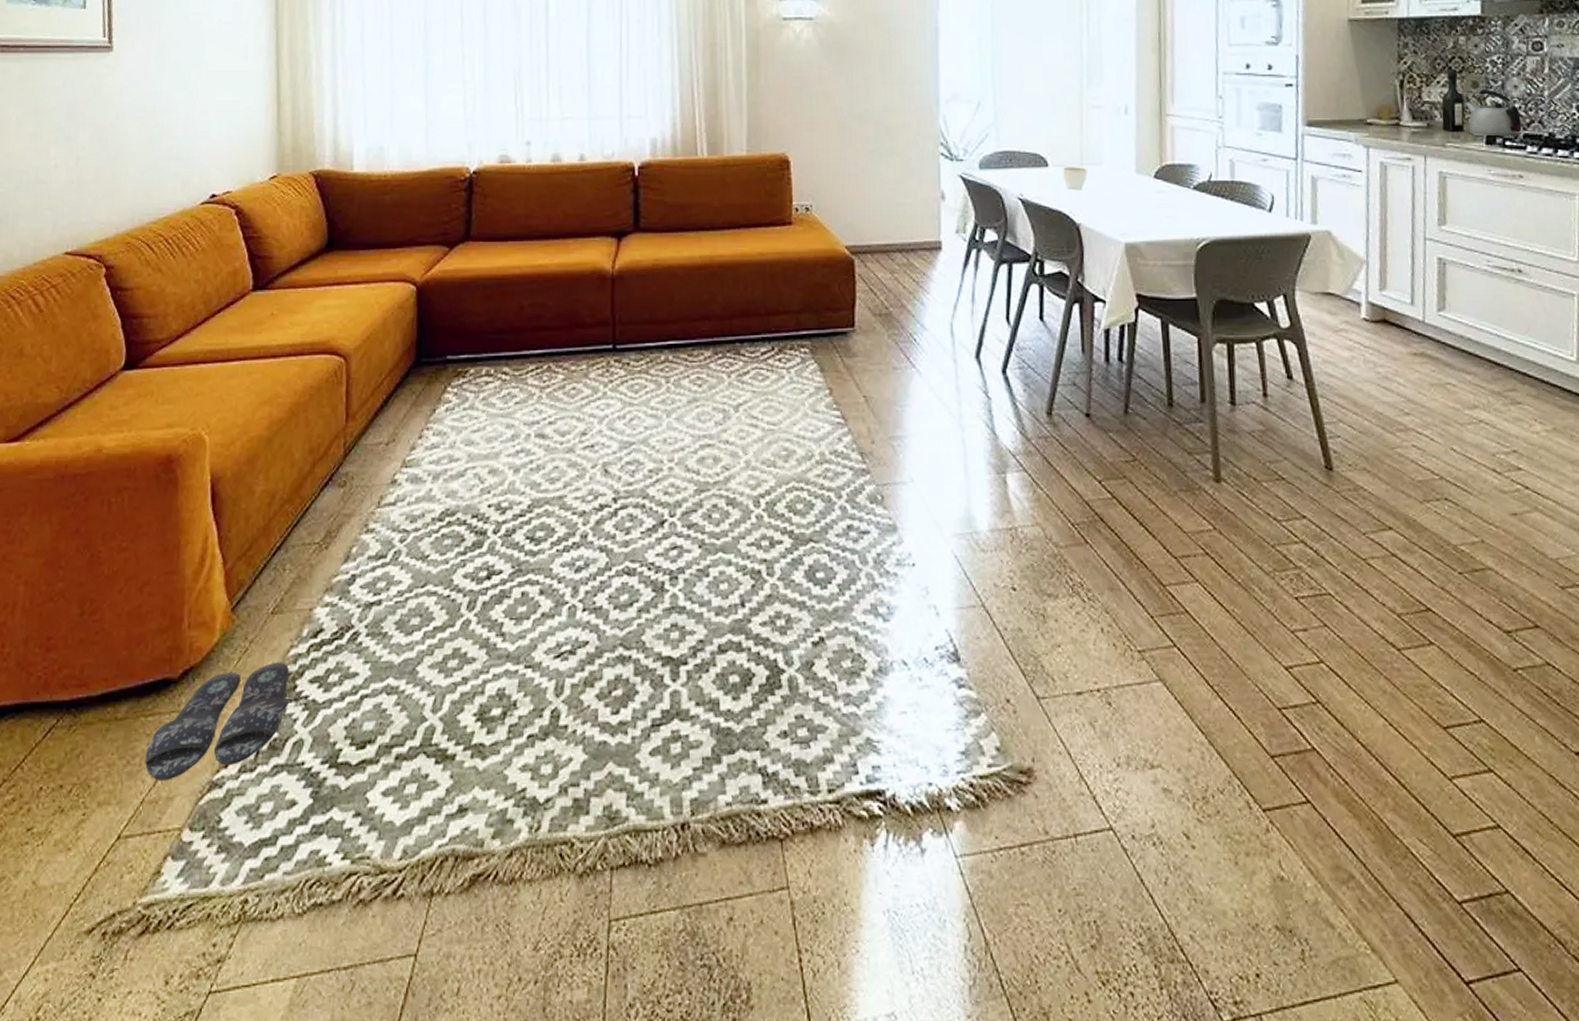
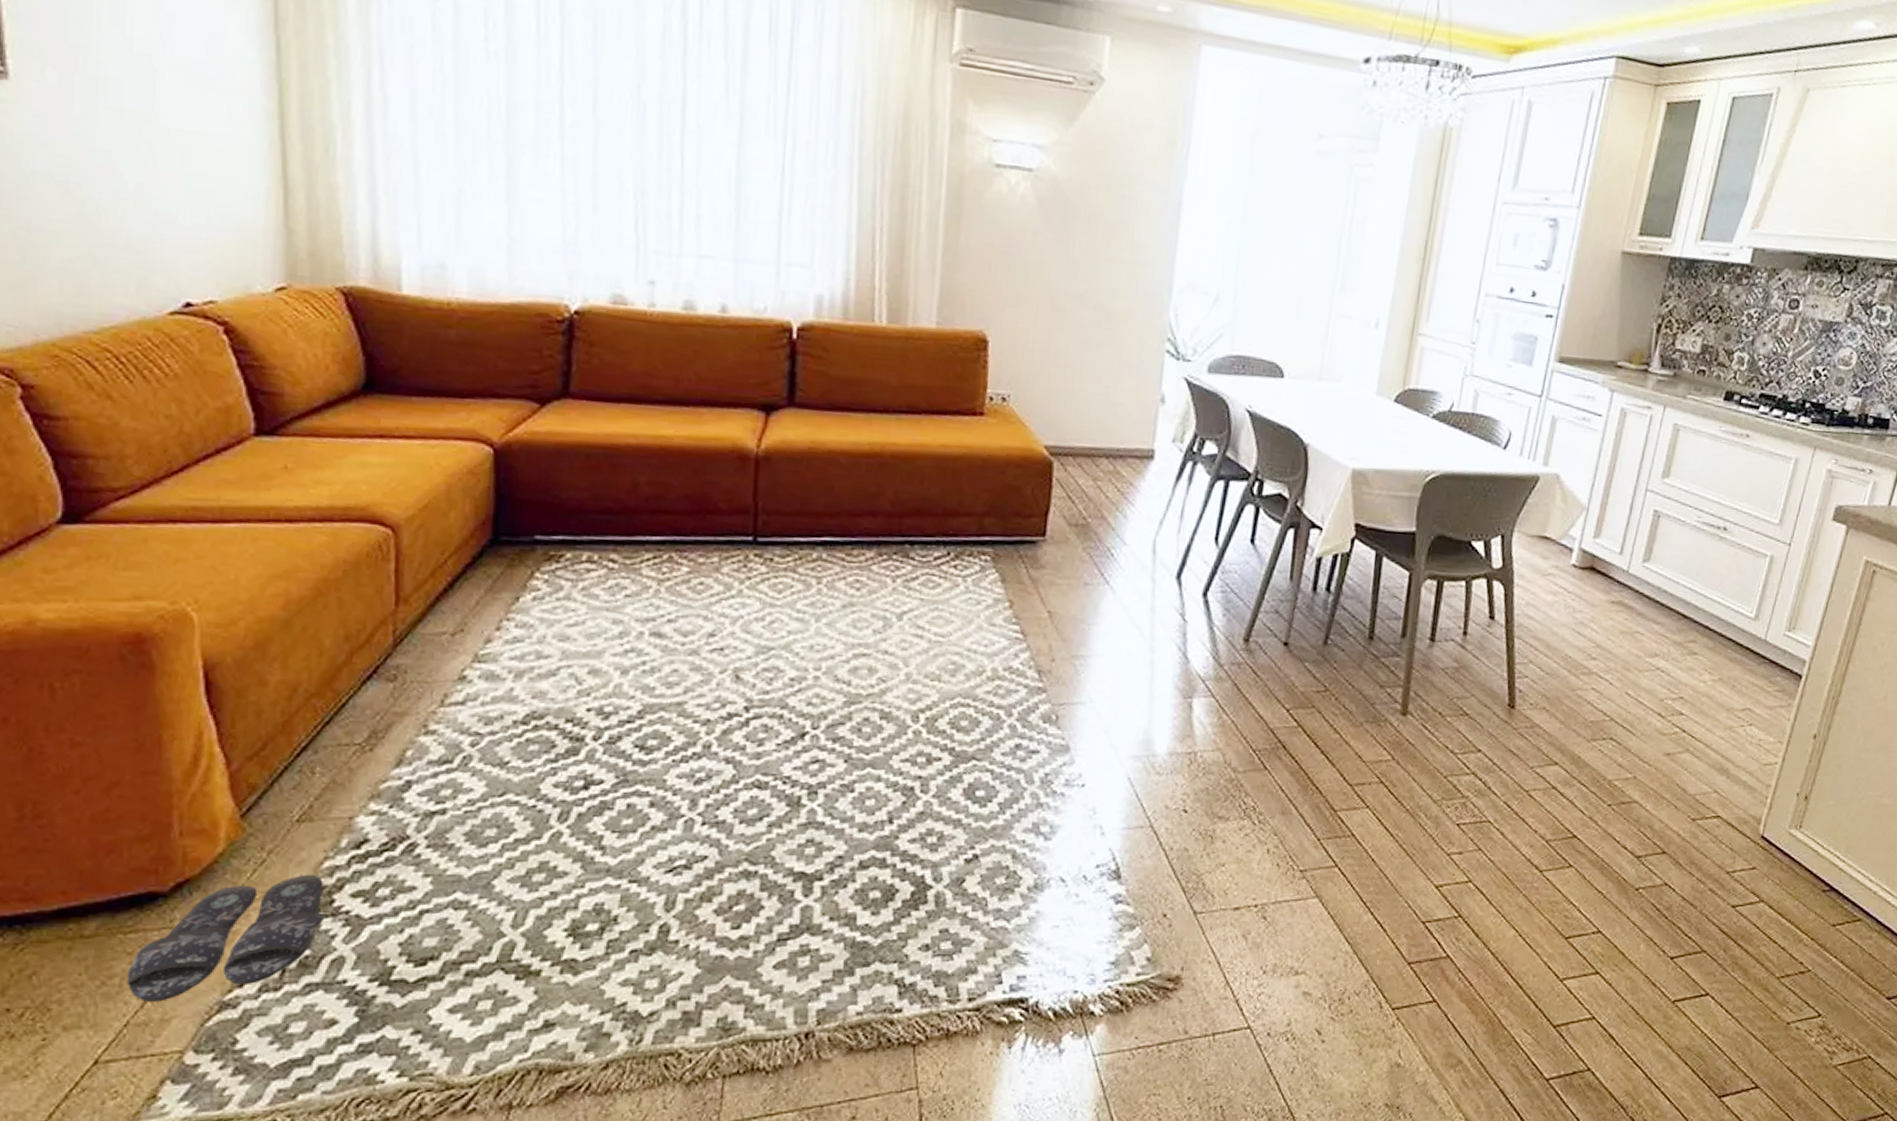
cup: present [1062,167,1088,191] -> none [1298,380,1325,408]
bottle: present [1441,69,1465,132] -> none [1687,318,1715,385]
kettle: present [1464,90,1522,137] -> none [1709,343,1762,396]

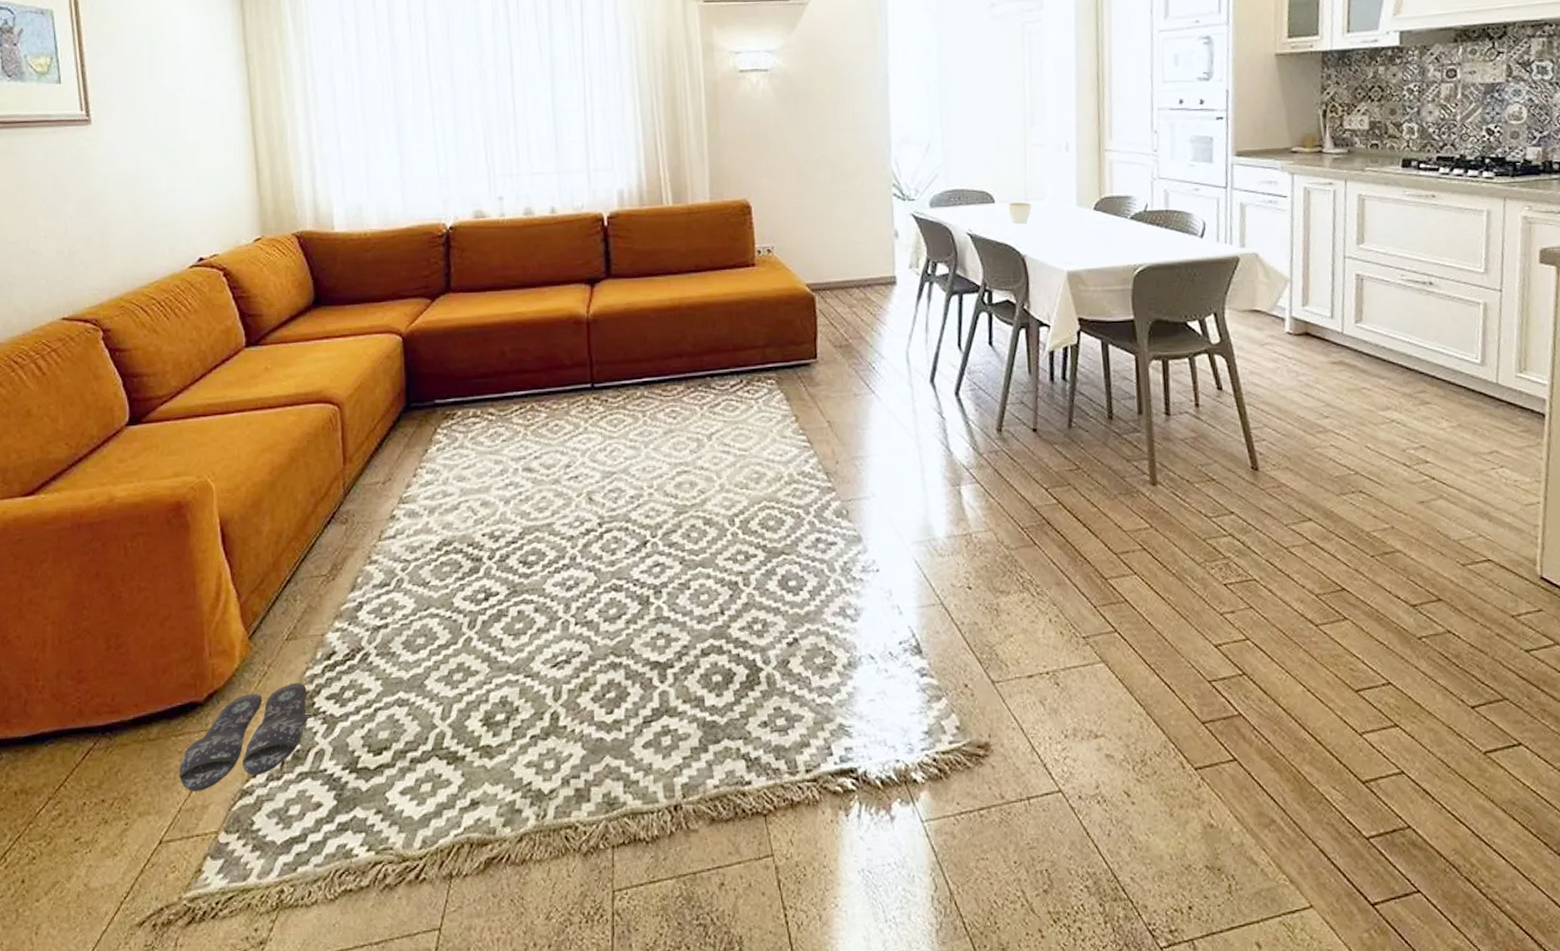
cup: none [1298,380,1325,408] -> present [1008,202,1032,224]

